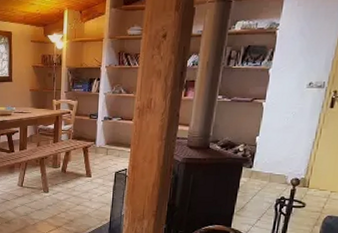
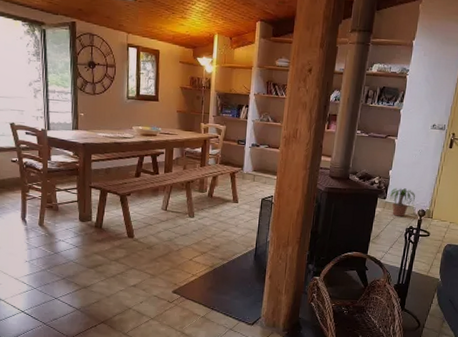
potted plant: none [257,155,288,187] -> present [390,188,416,217]

